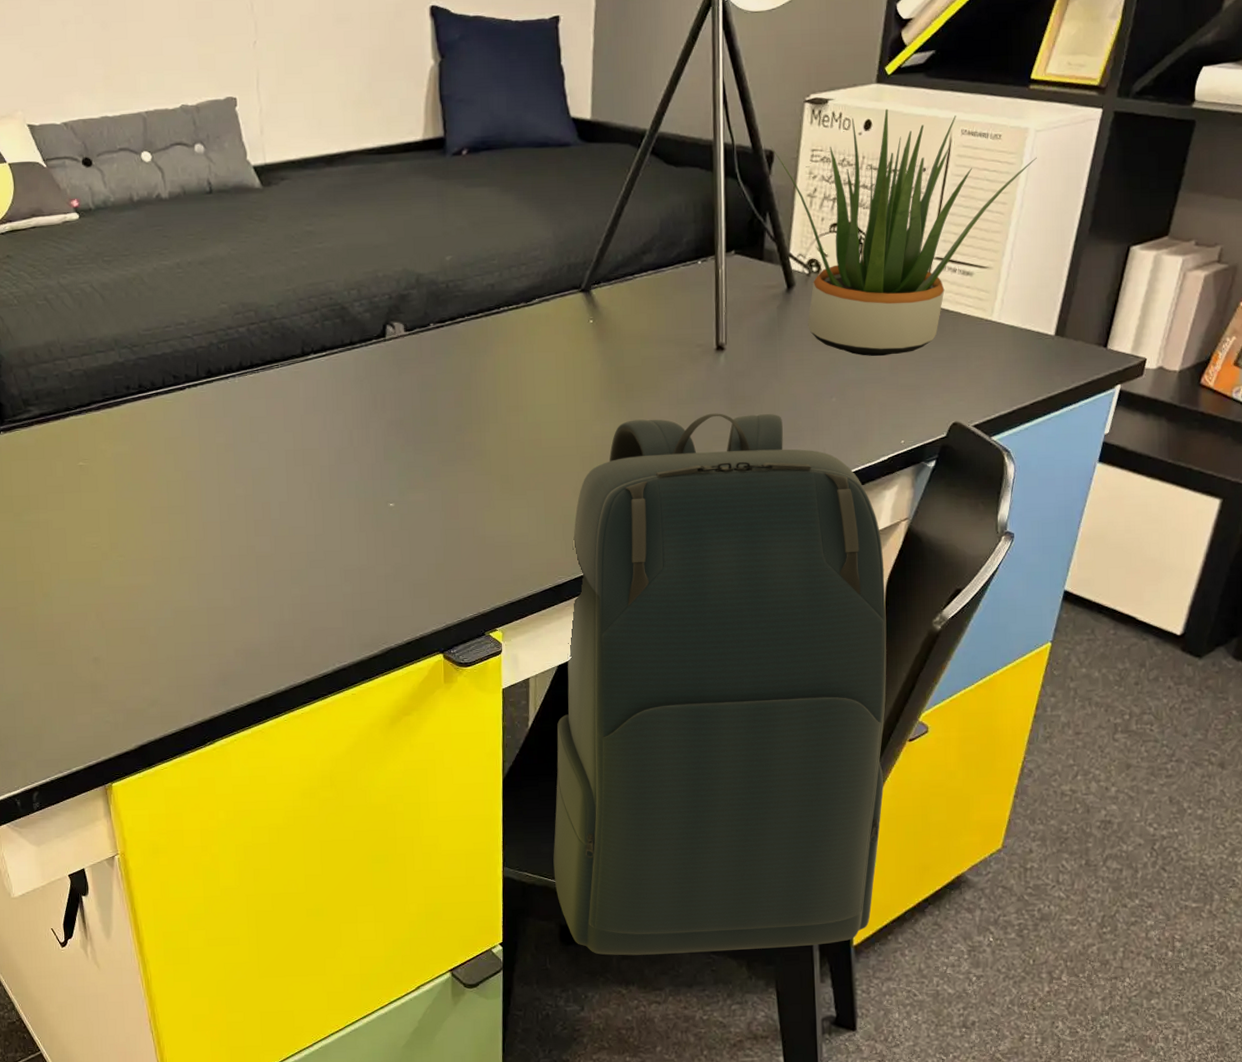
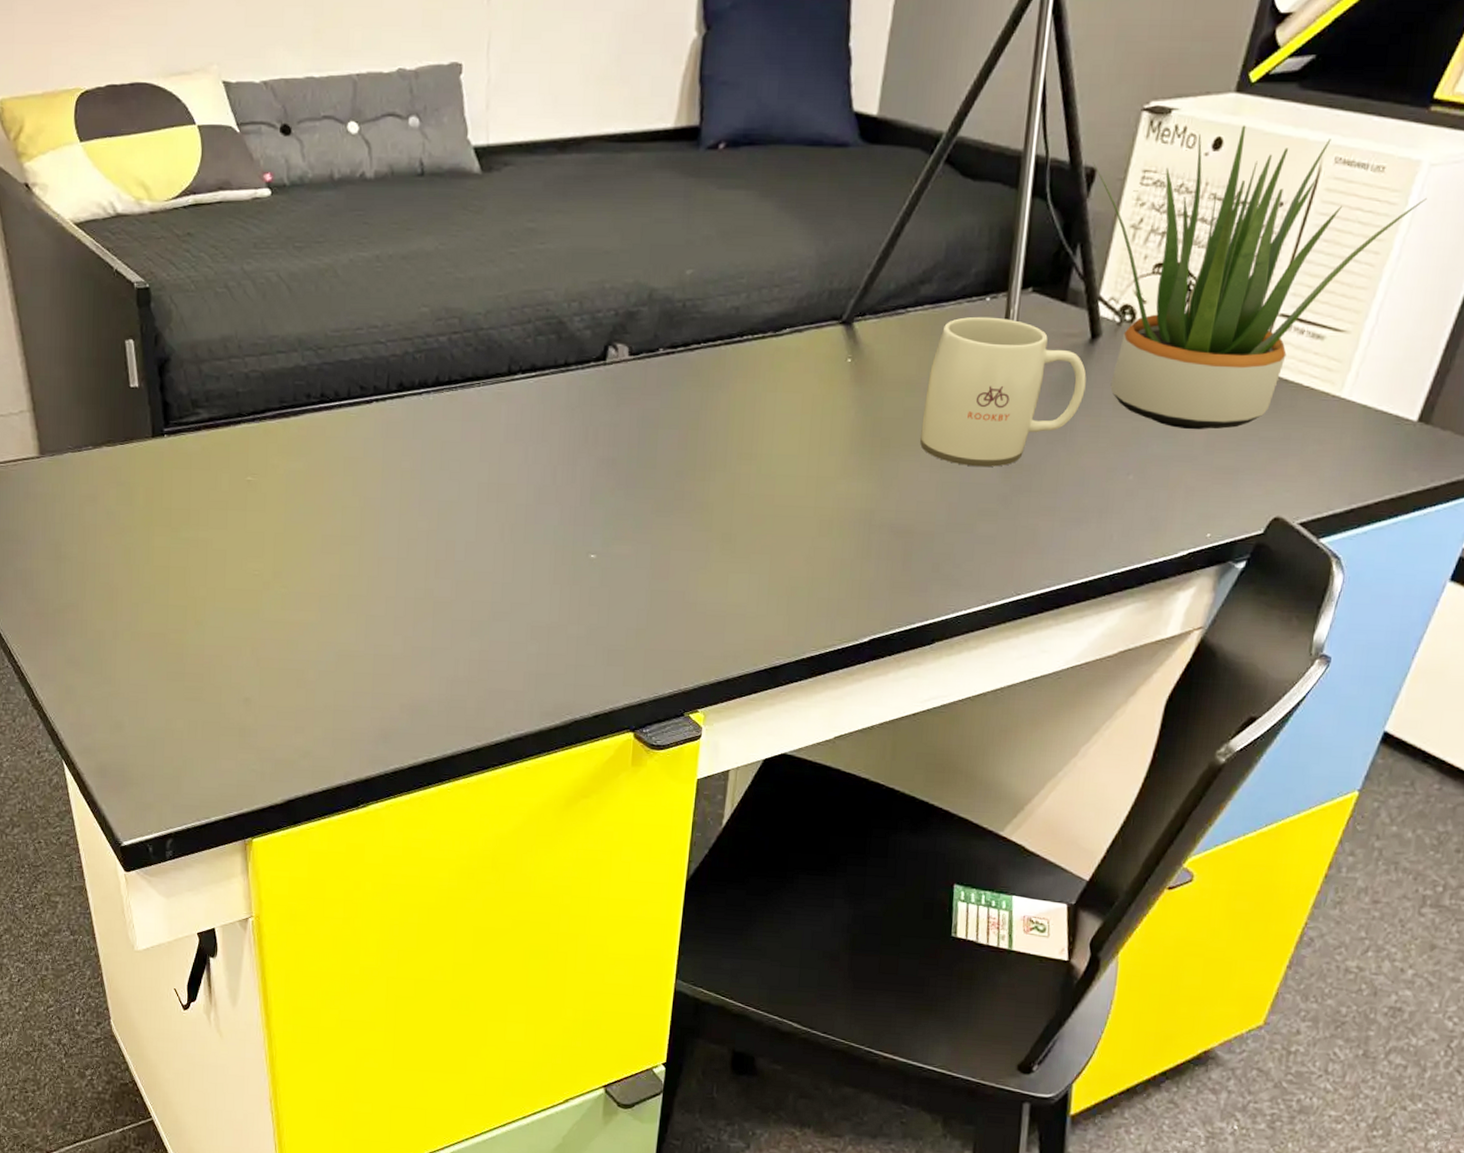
backpack: present [553,413,887,956] -> none [733,481,1167,1109]
mug: none [657,277,788,401] -> present [920,316,1087,467]

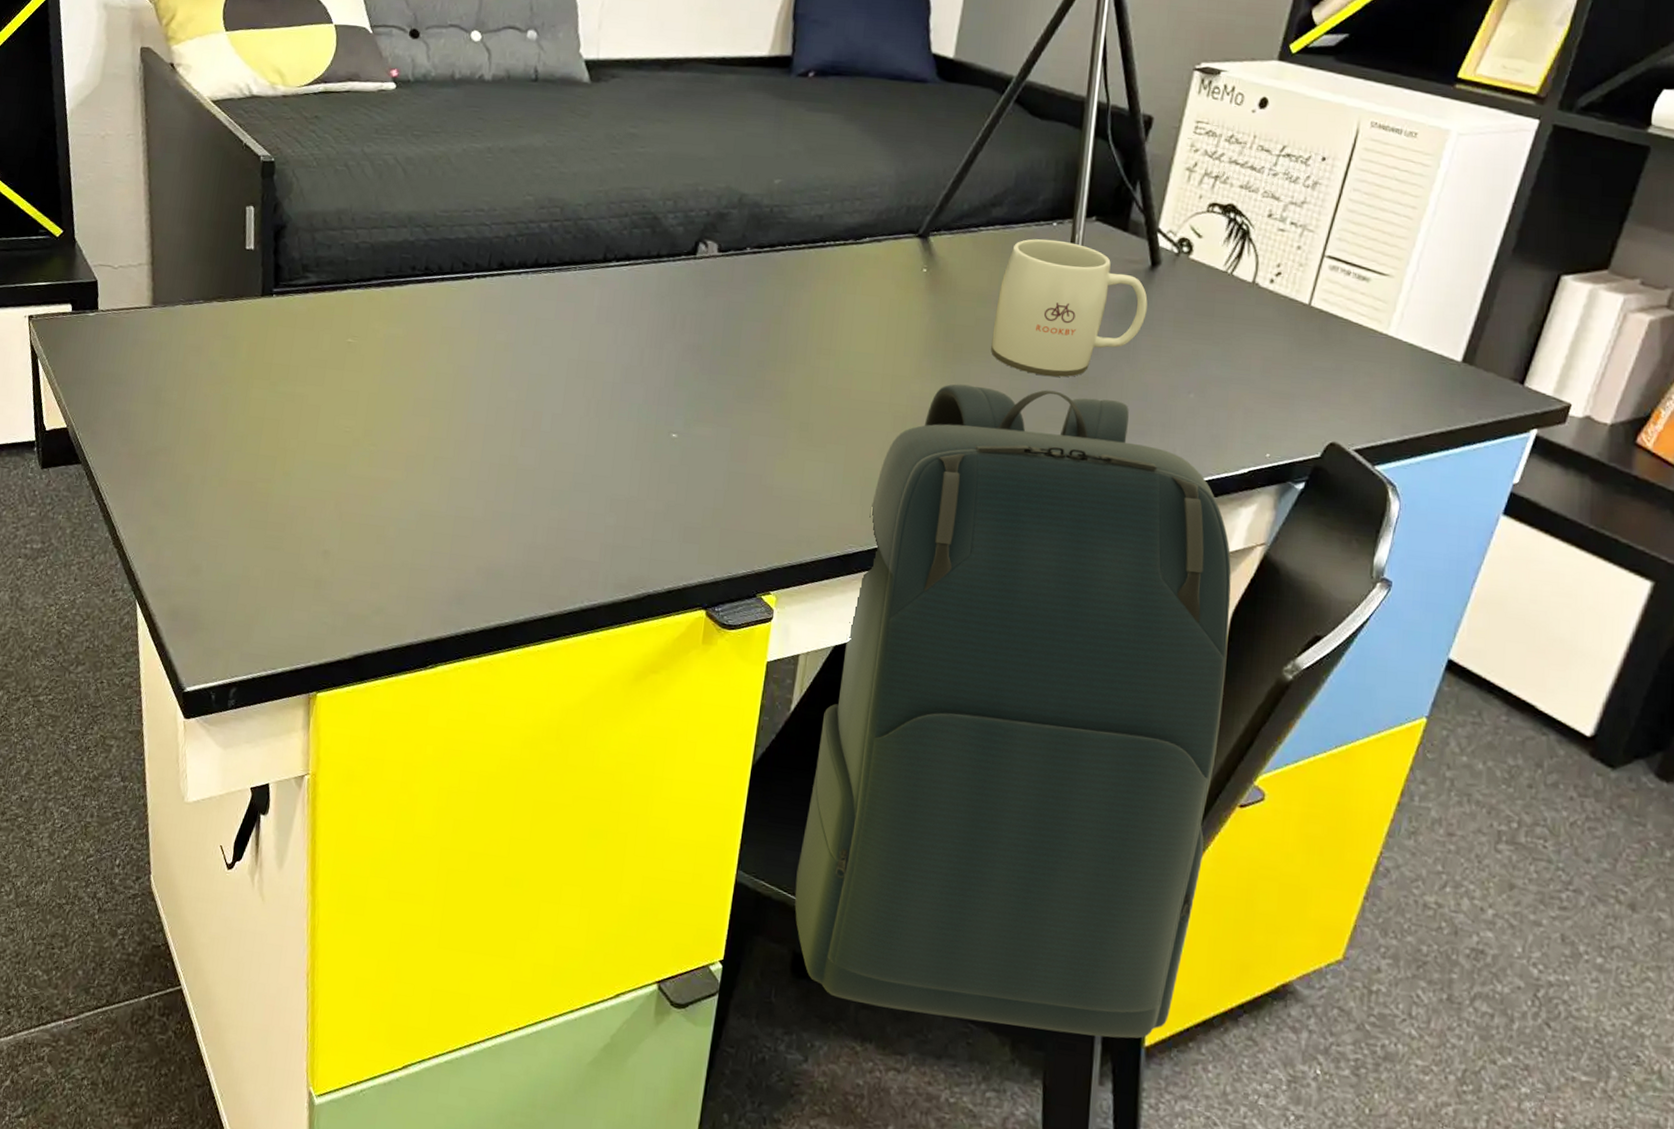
backpack: none [733,481,1167,1109] -> present [795,384,1232,1039]
potted plant: present [1093,125,1427,429] -> none [1150,88,1457,356]

